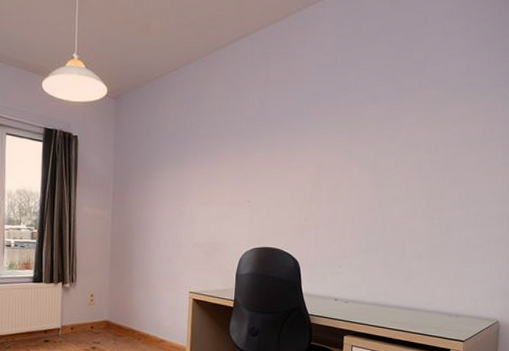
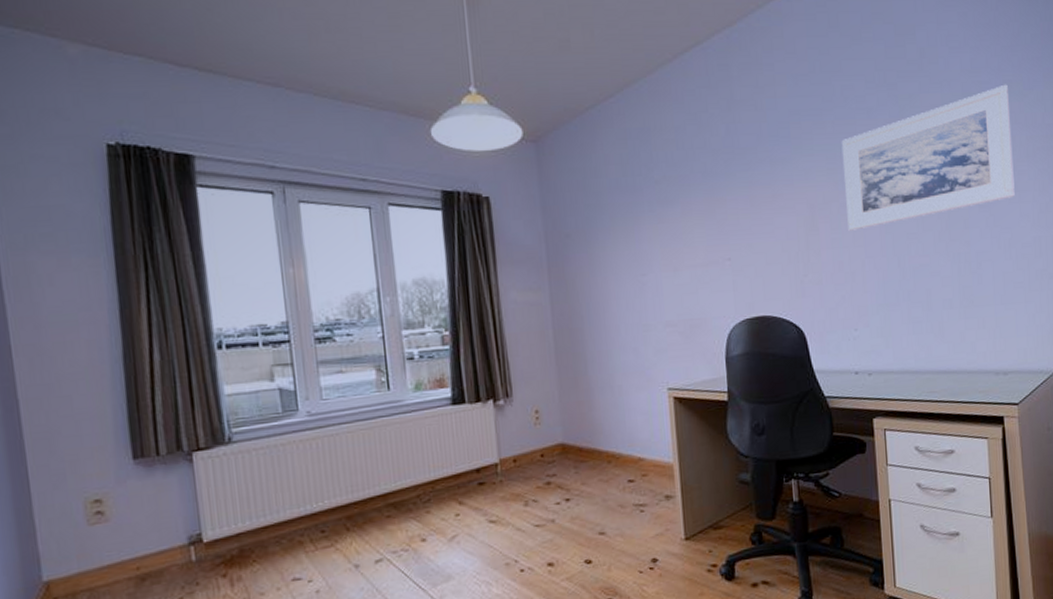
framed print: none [345,87,495,191] -> present [841,84,1015,231]

